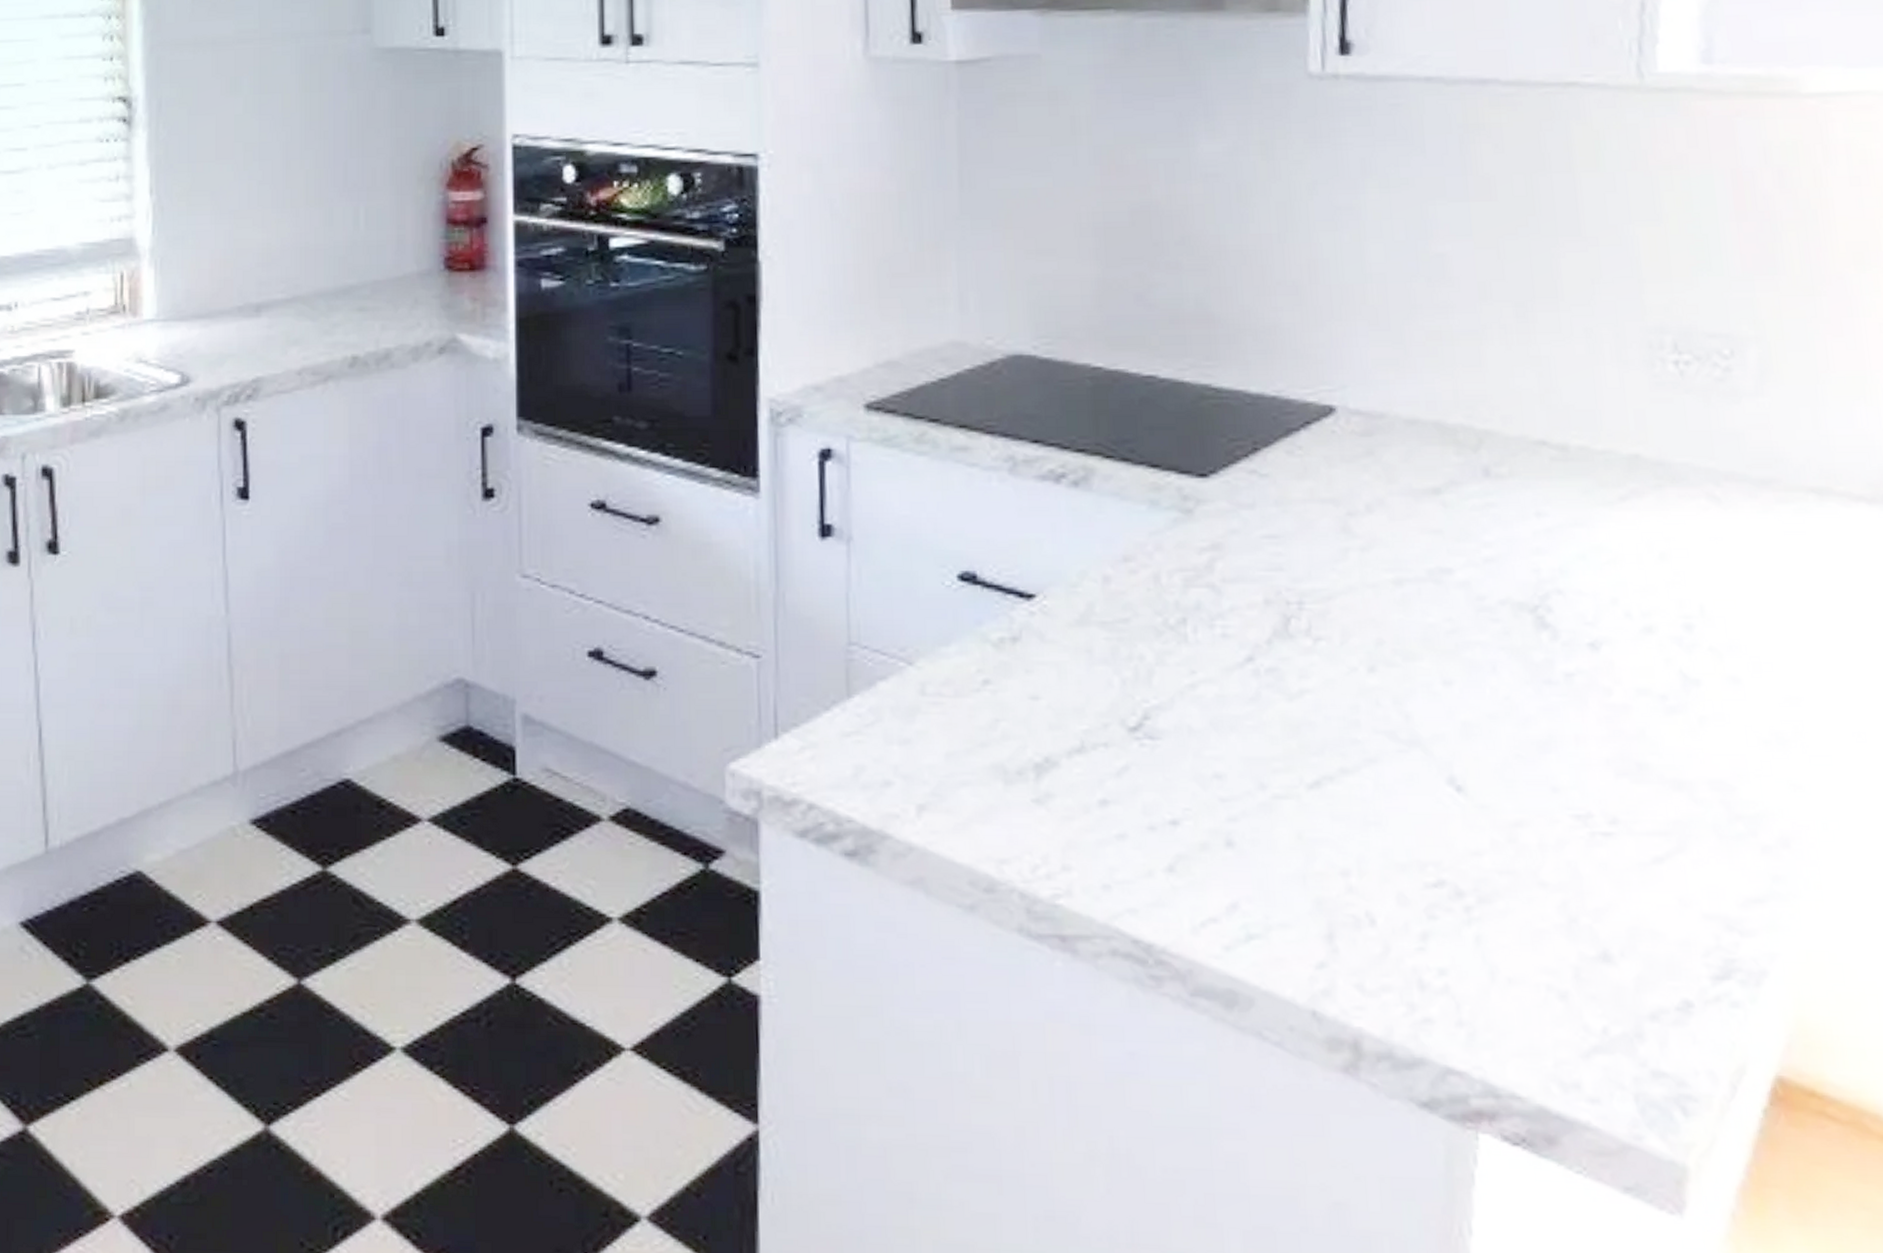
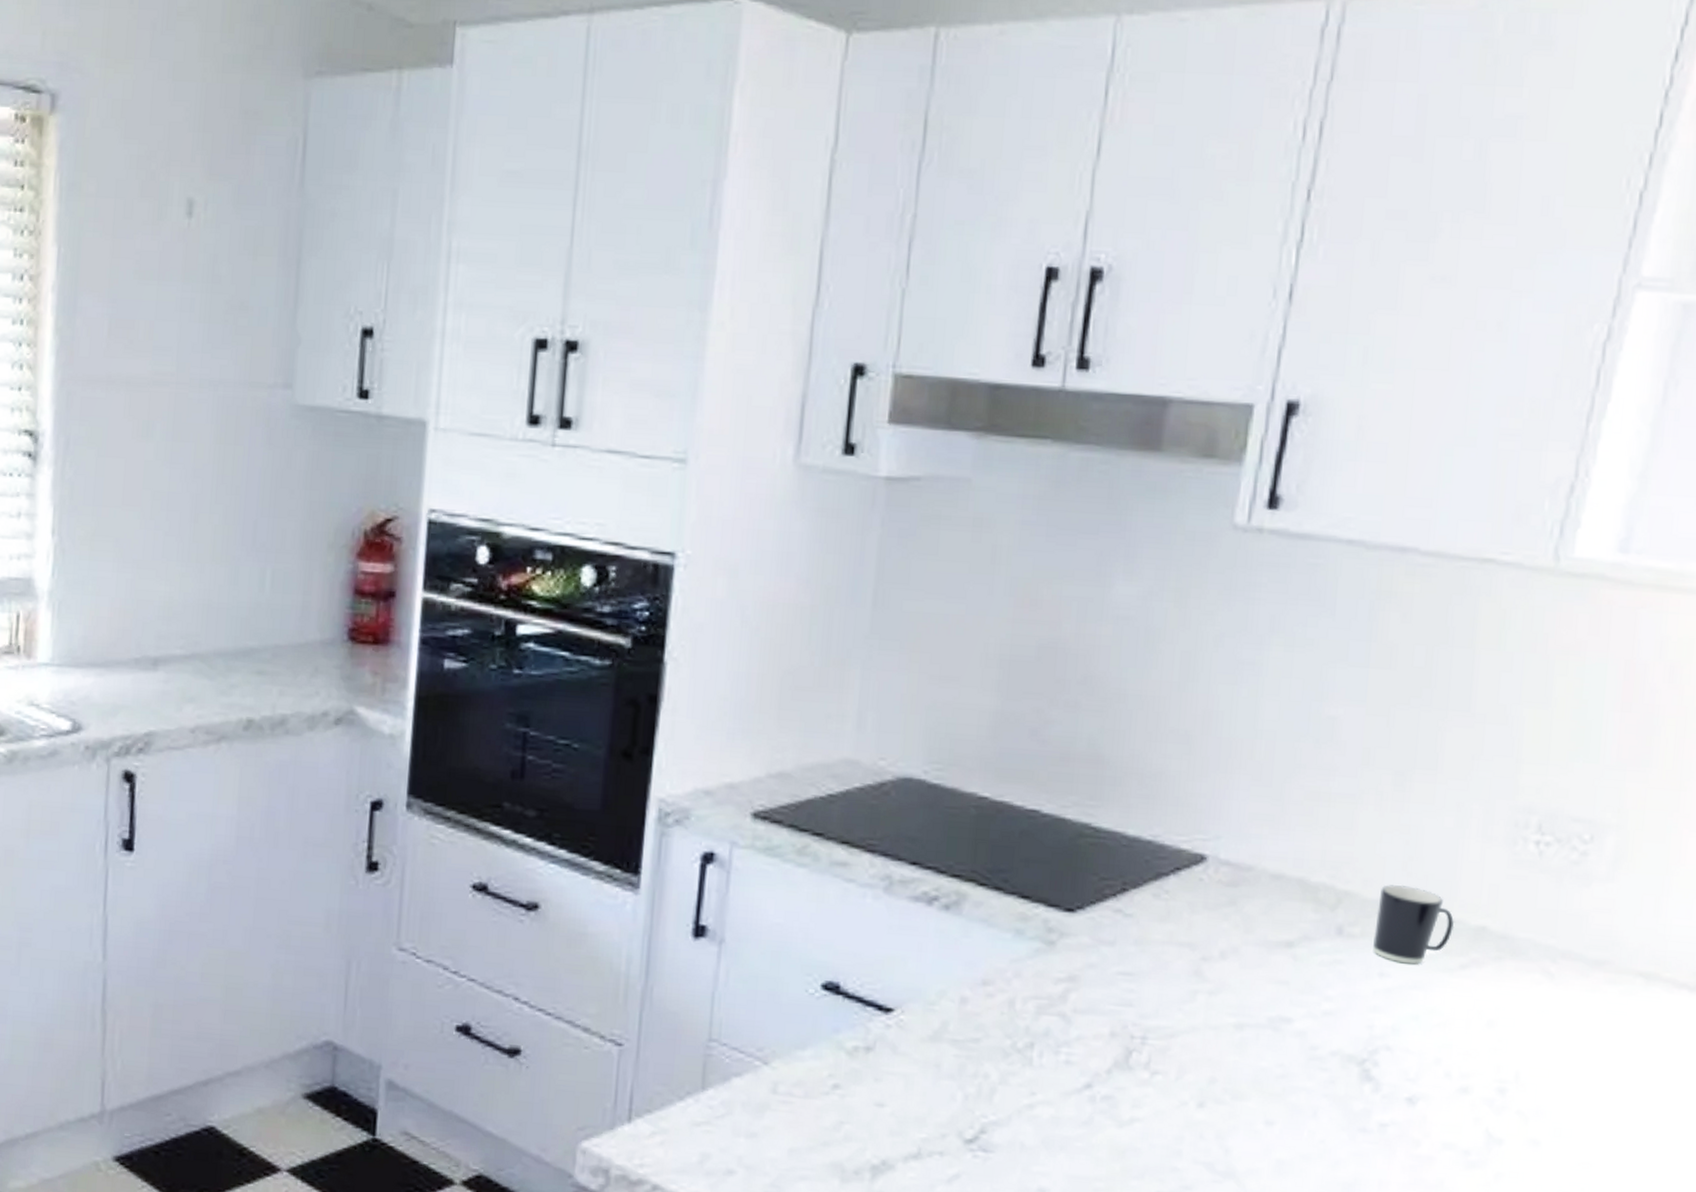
mug: none [1521,418,1606,501] -> present [1373,884,1455,965]

